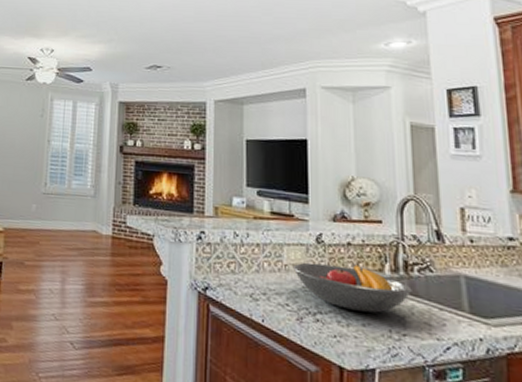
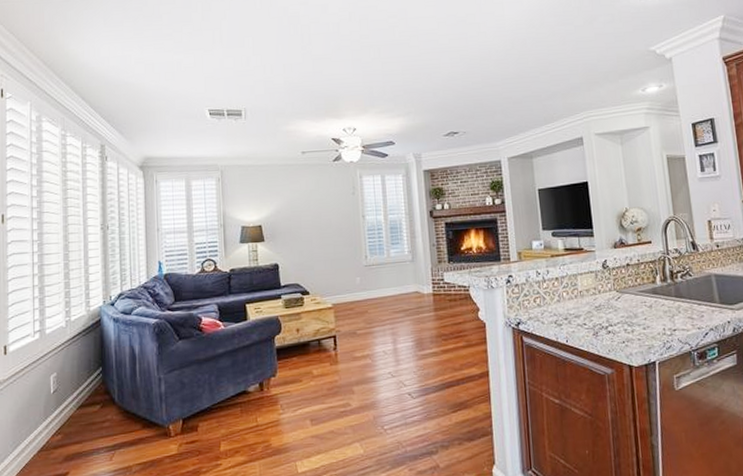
fruit bowl: present [292,262,412,313] -> none [586,280,678,319]

